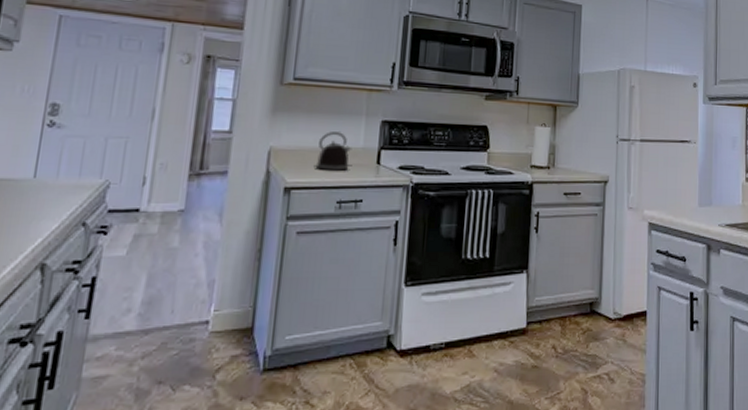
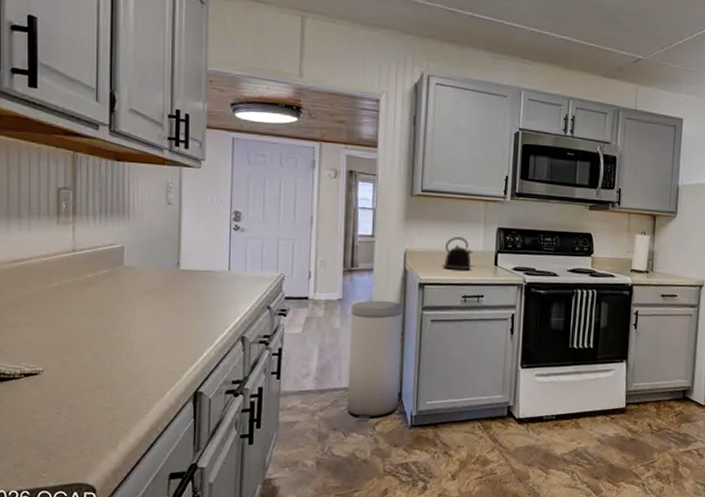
pedal bin: none [179,209,262,370] -> present [347,300,403,422]

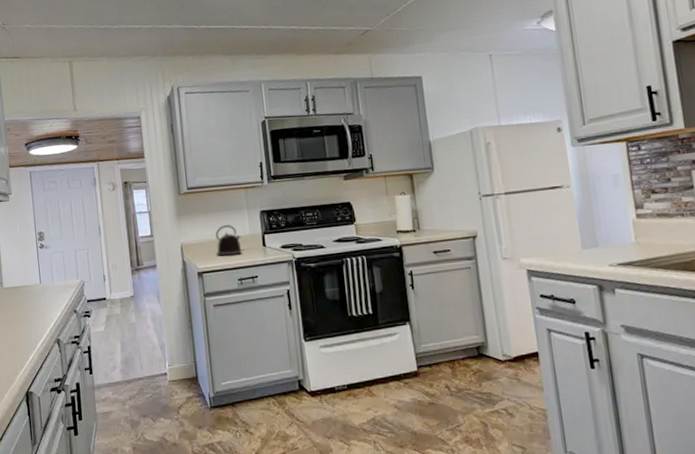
pedal bin: present [347,300,403,422] -> none [142,292,197,407]

